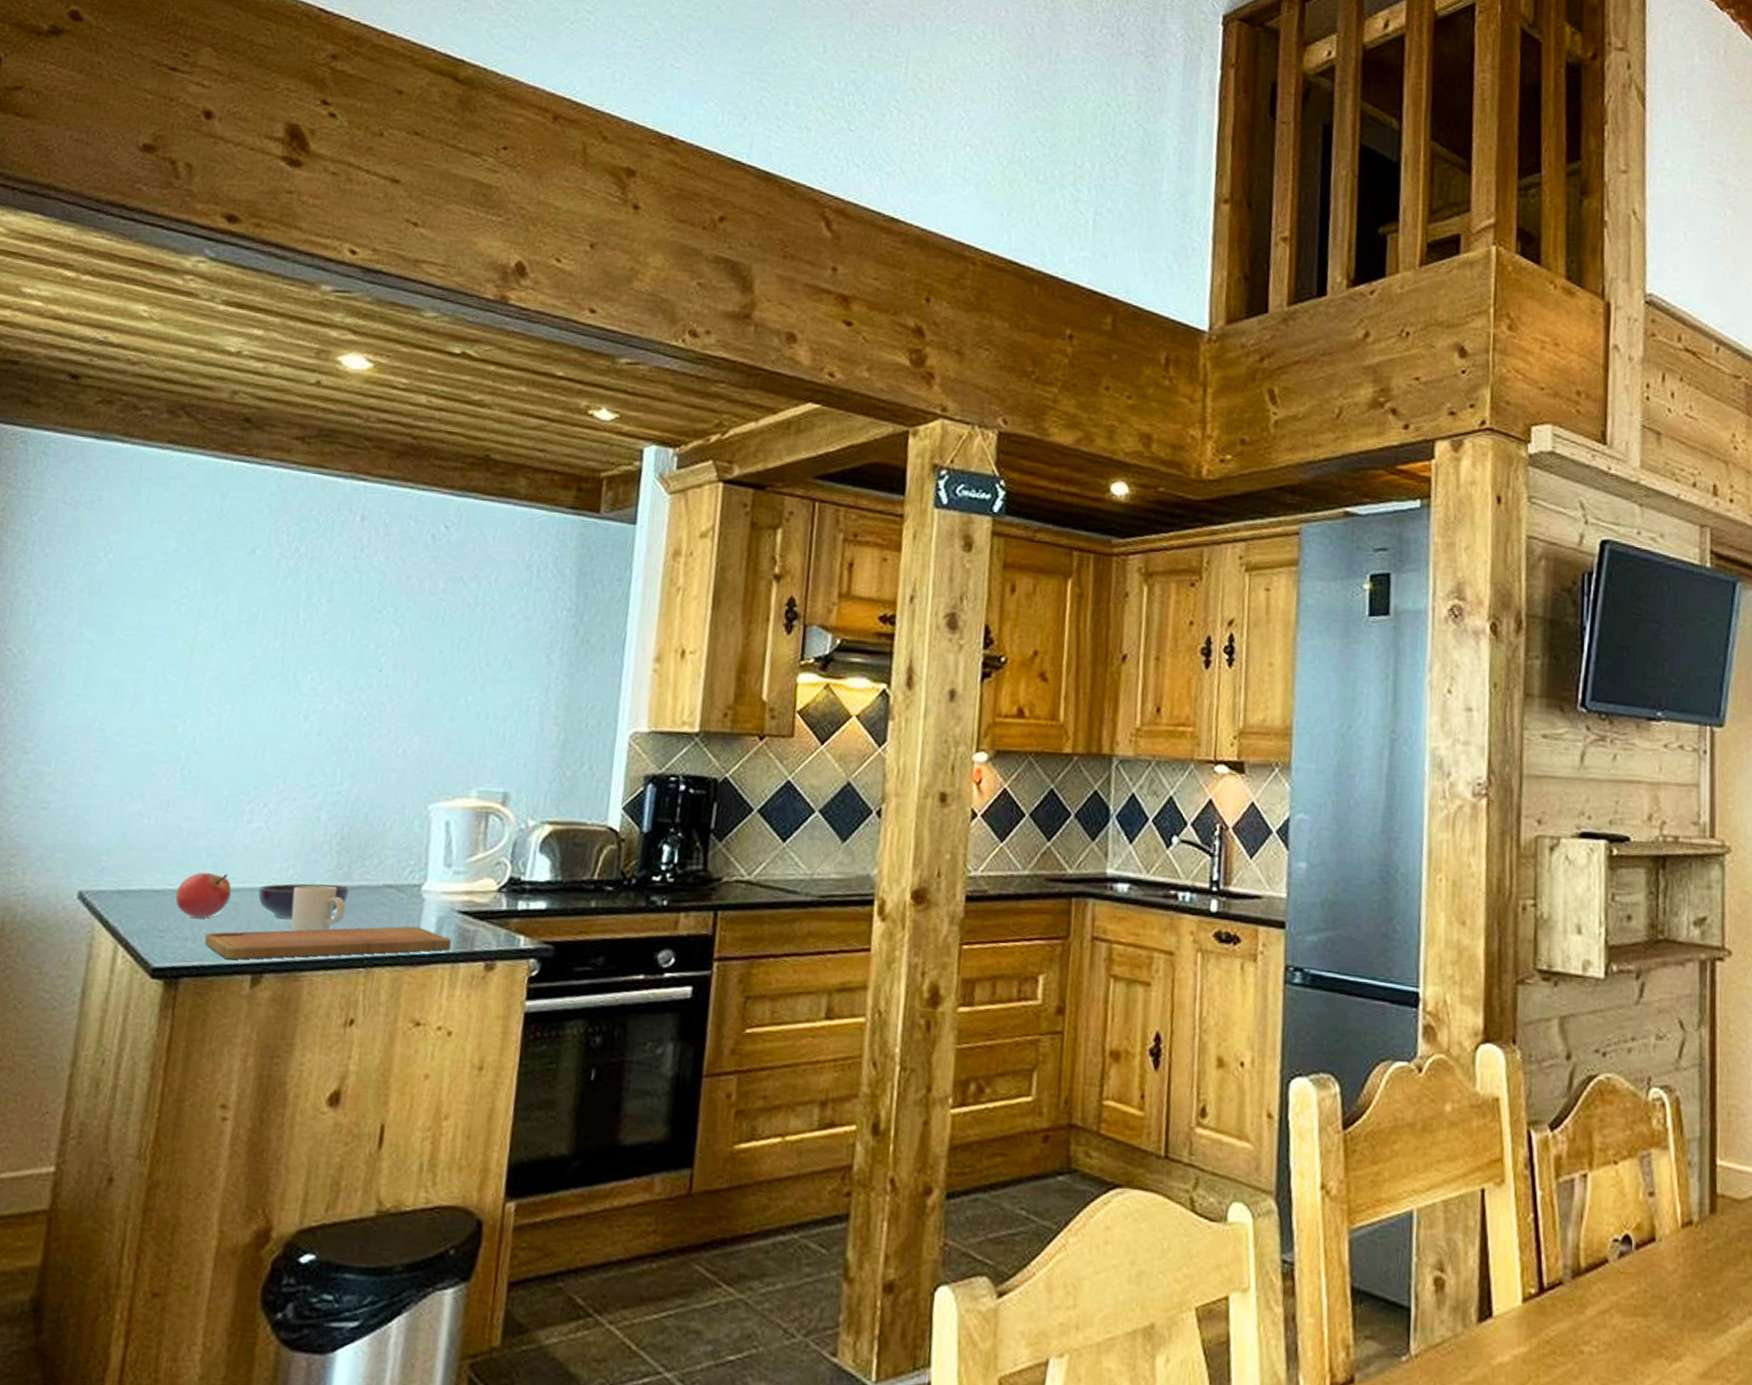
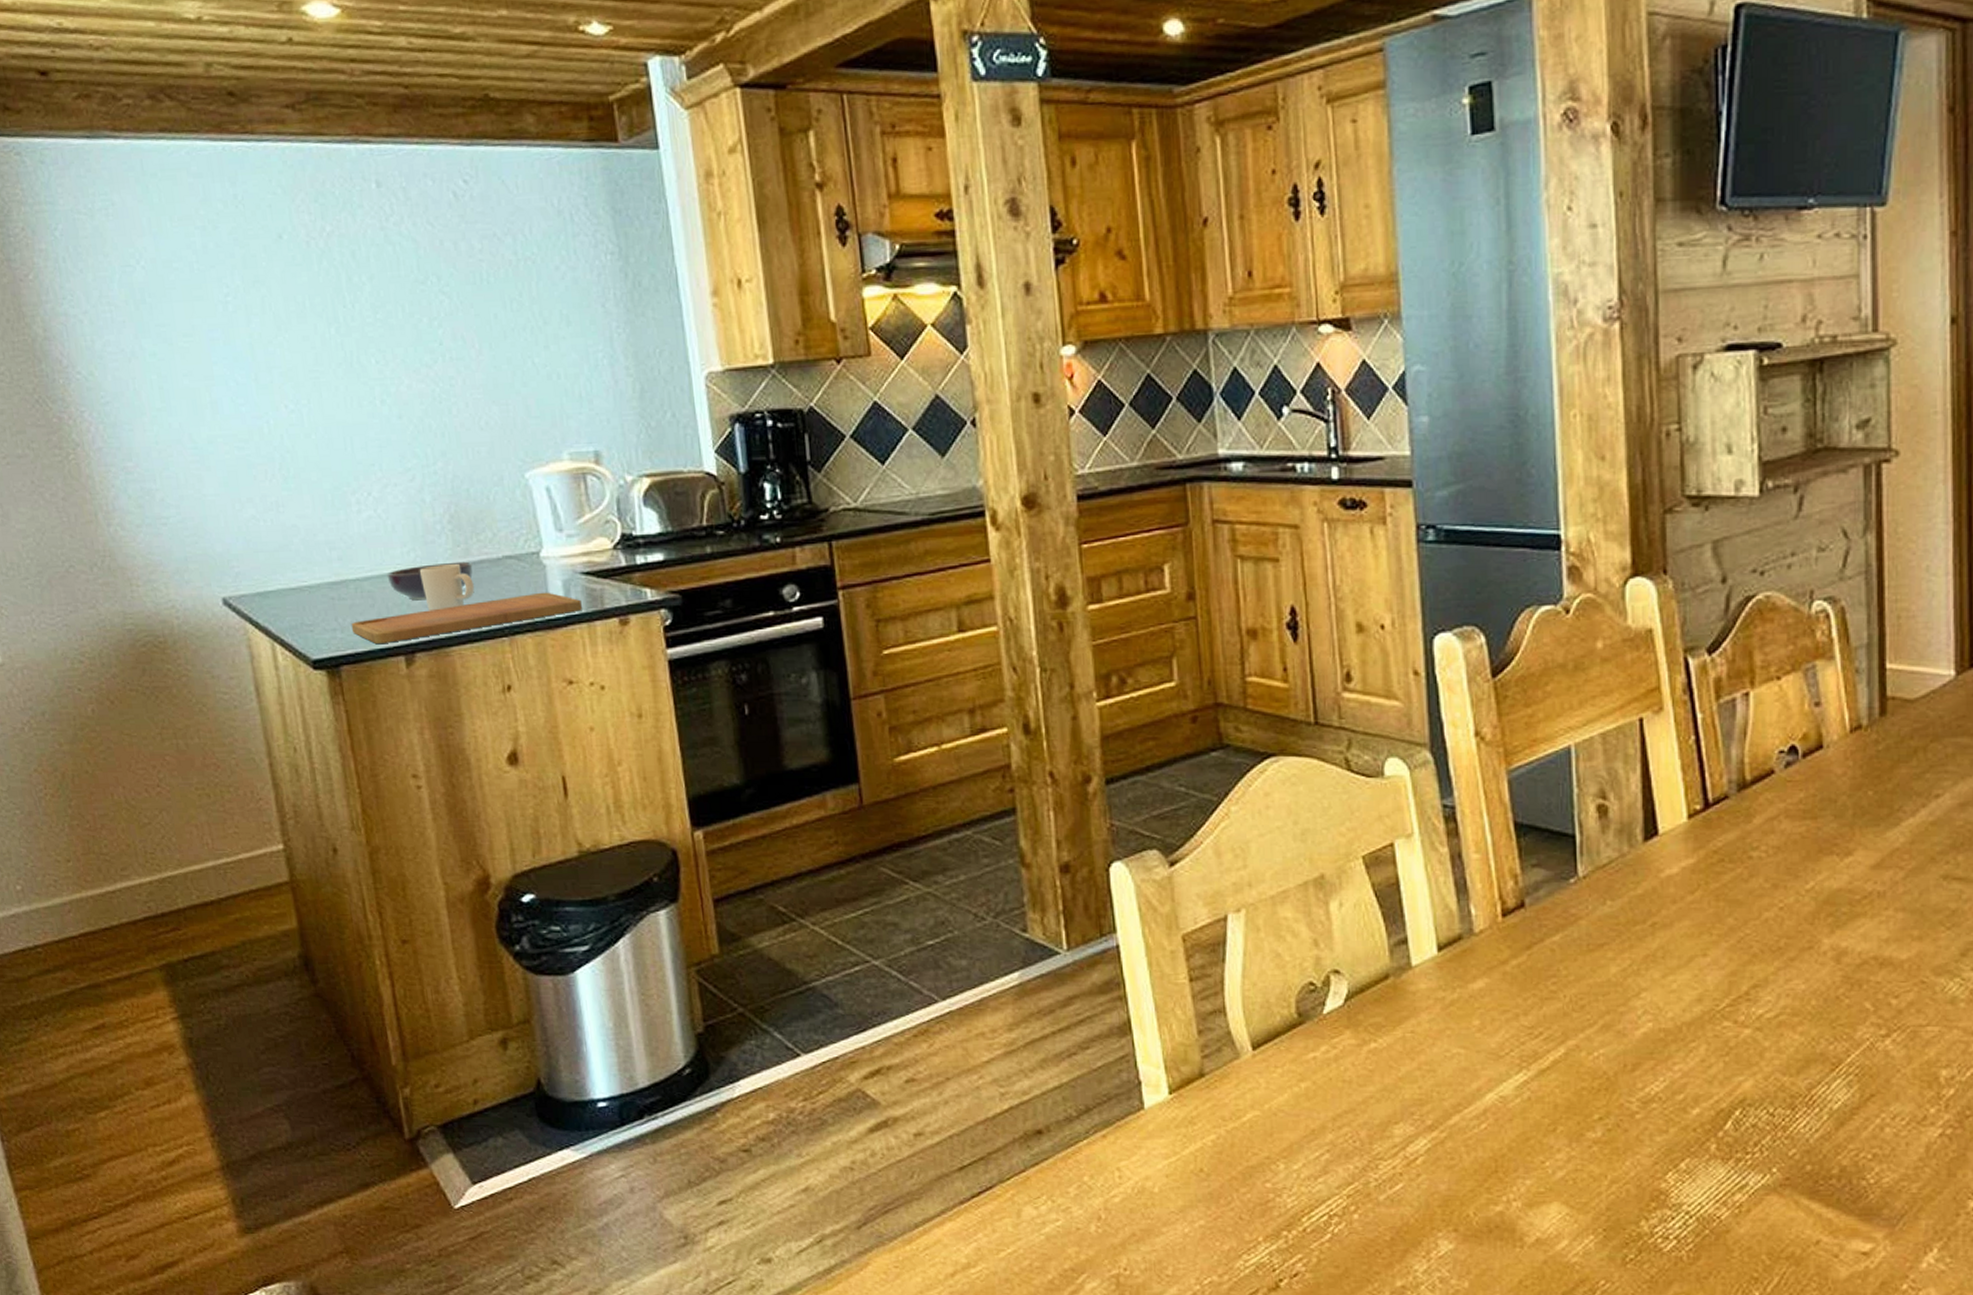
fruit: present [175,872,232,919] -> none [312,564,363,610]

